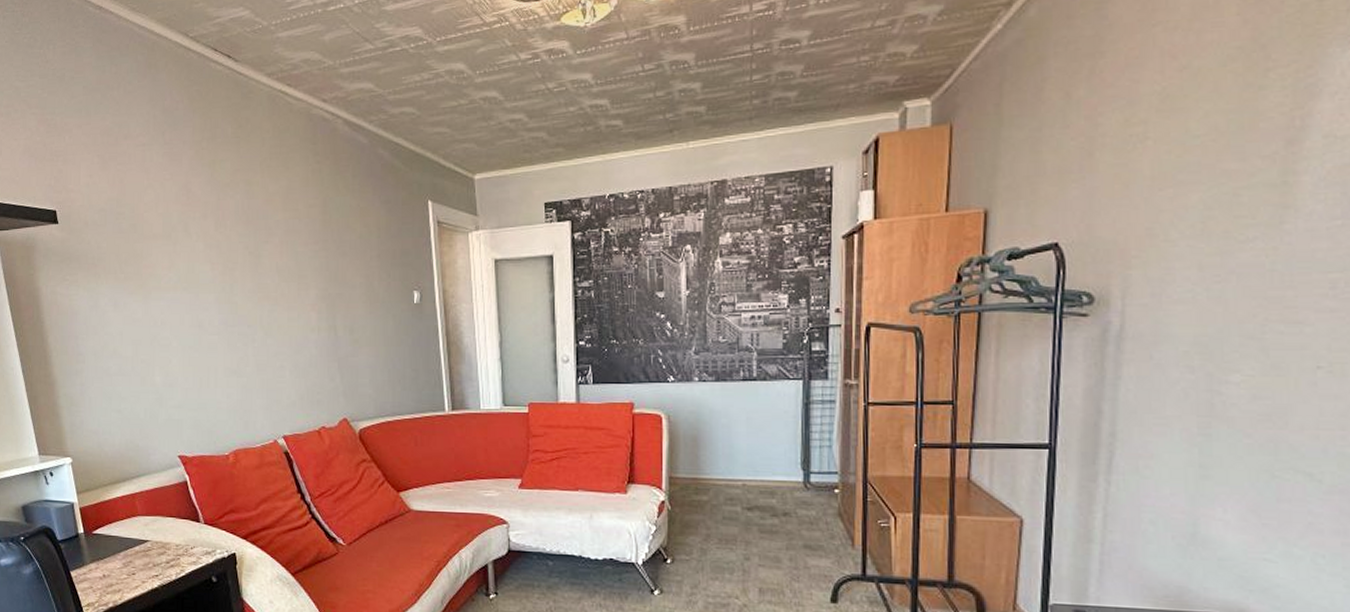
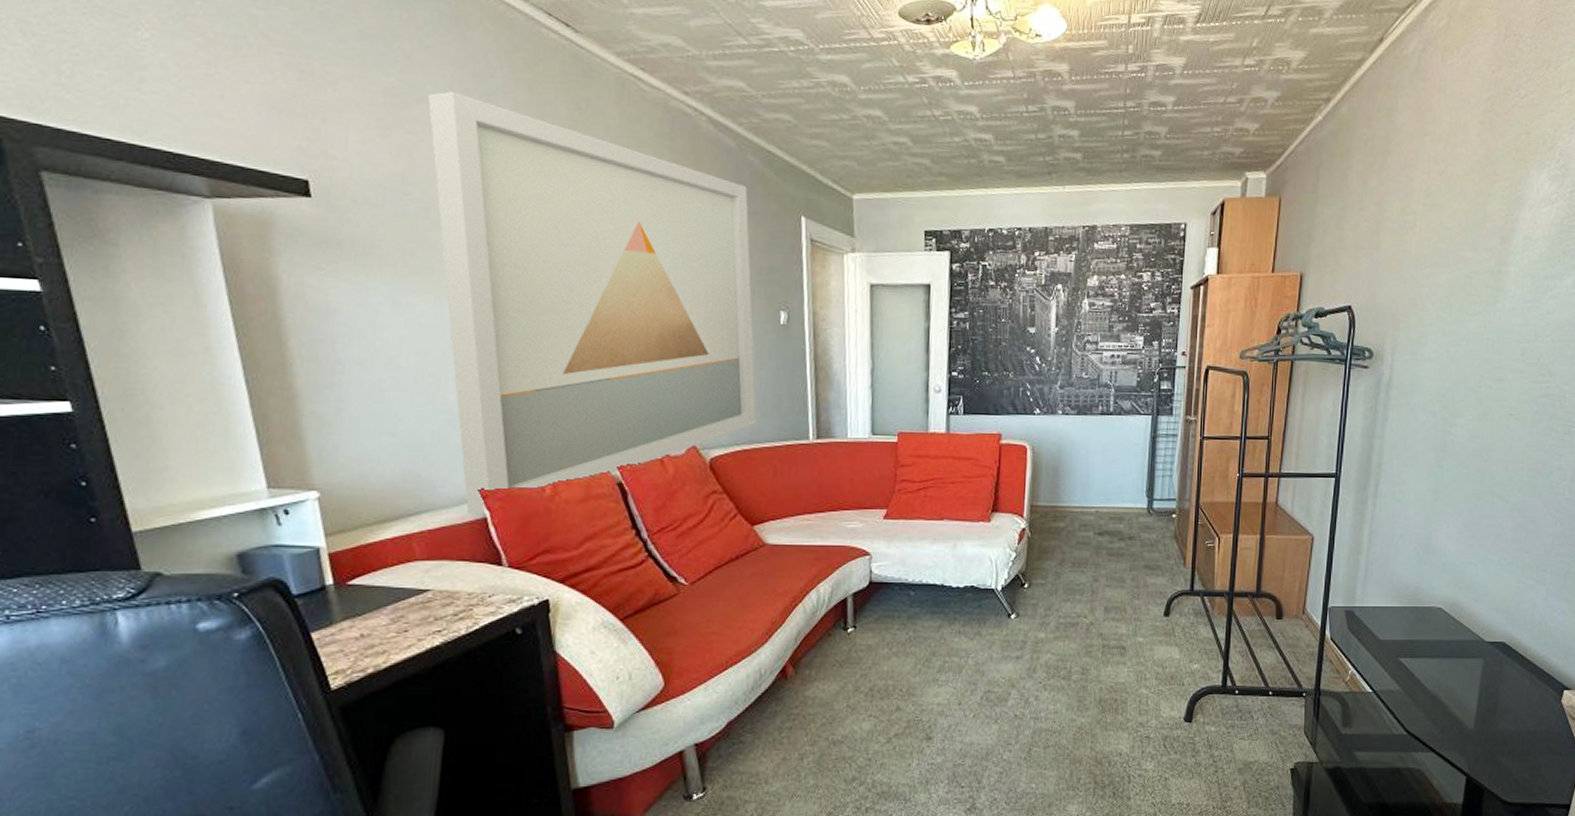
wall art: none [132,126,398,480] -> present [427,91,757,516]

